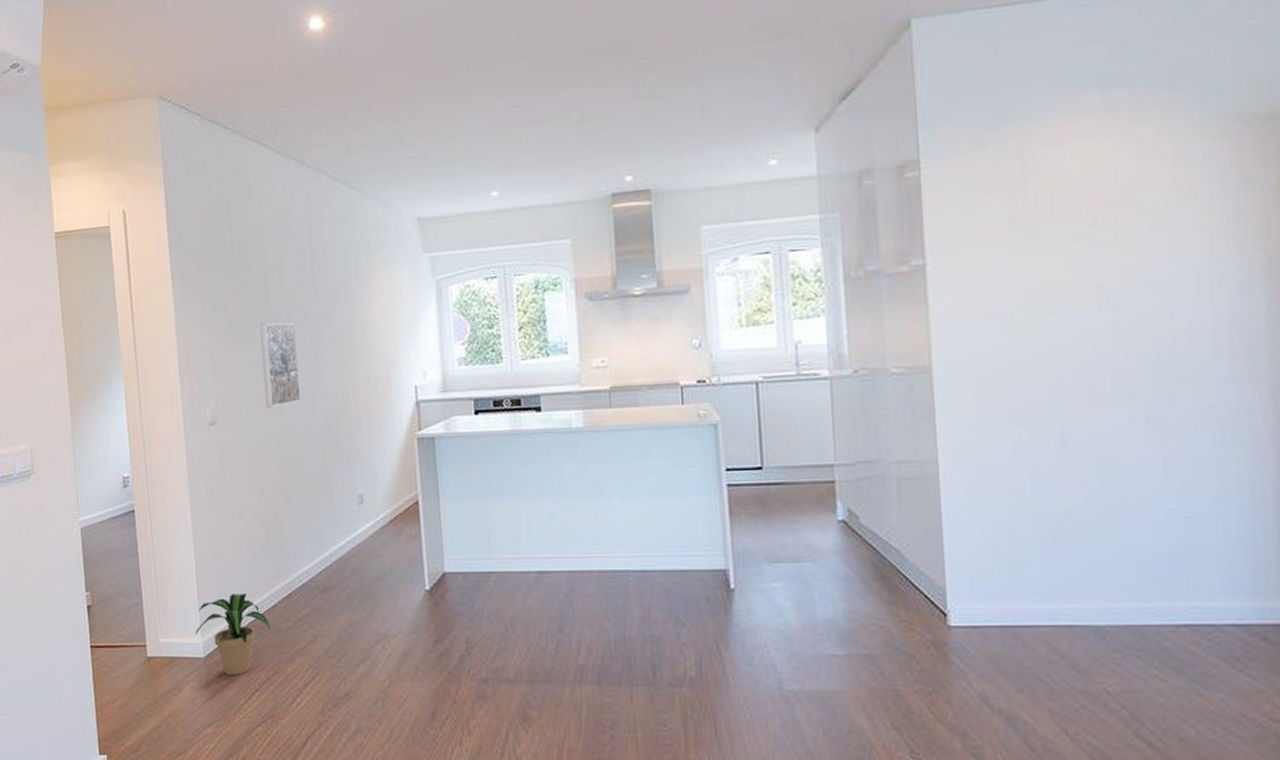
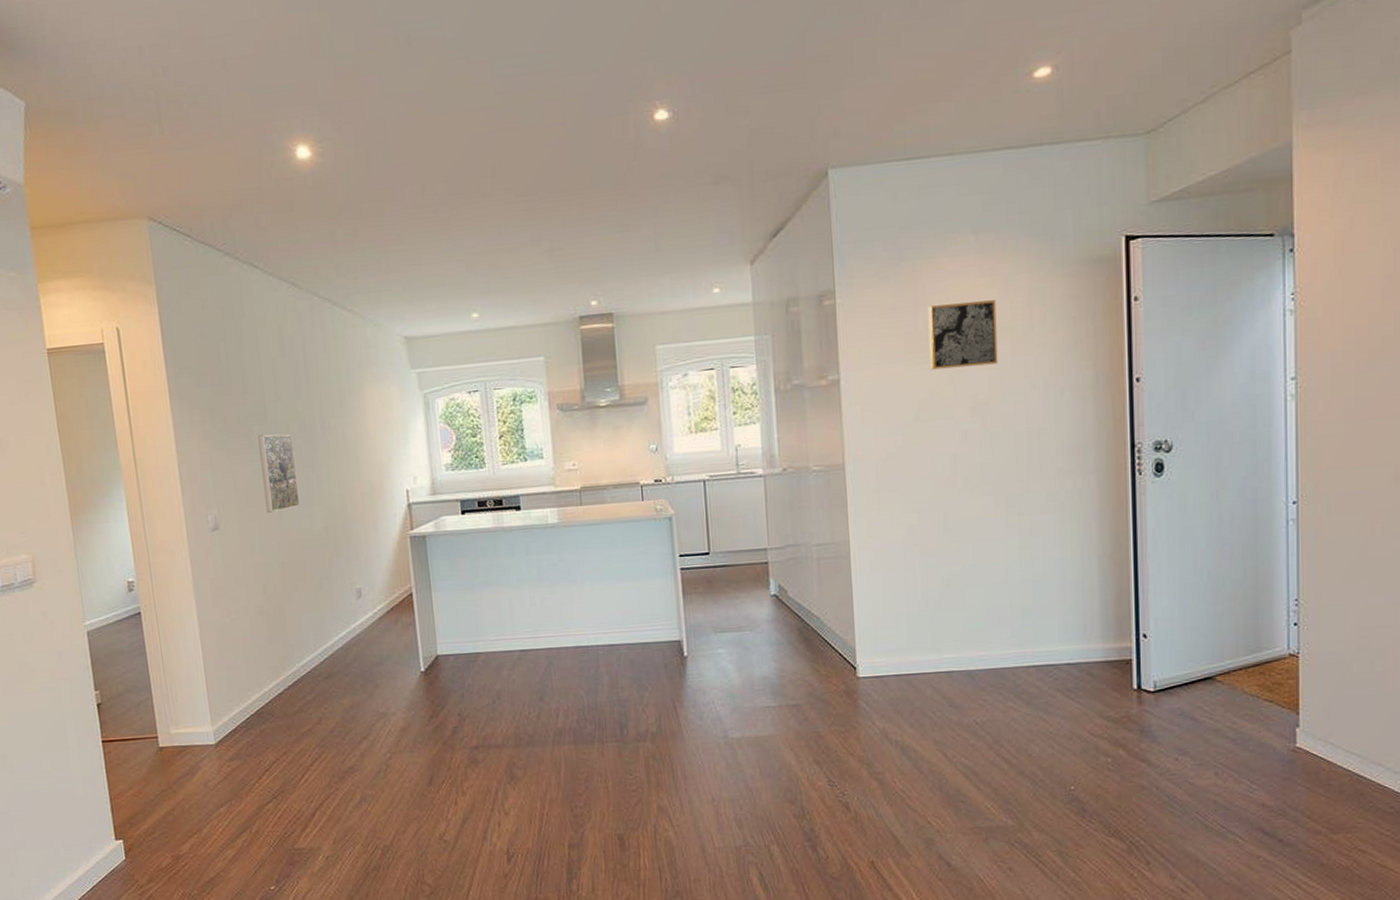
potted plant: present [194,592,272,675] -> none [205,683,279,758]
wall art: none [1038,168,1133,254] -> present [927,300,998,370]

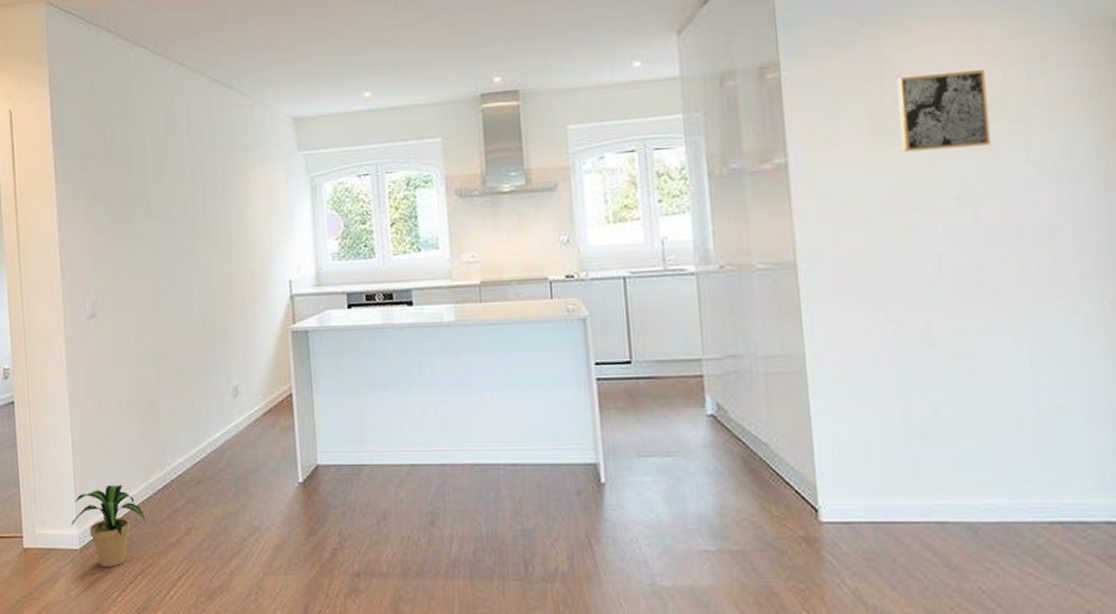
potted plant: none [205,683,279,758] -> present [70,484,146,567]
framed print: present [258,434,299,513] -> none [139,218,178,301]

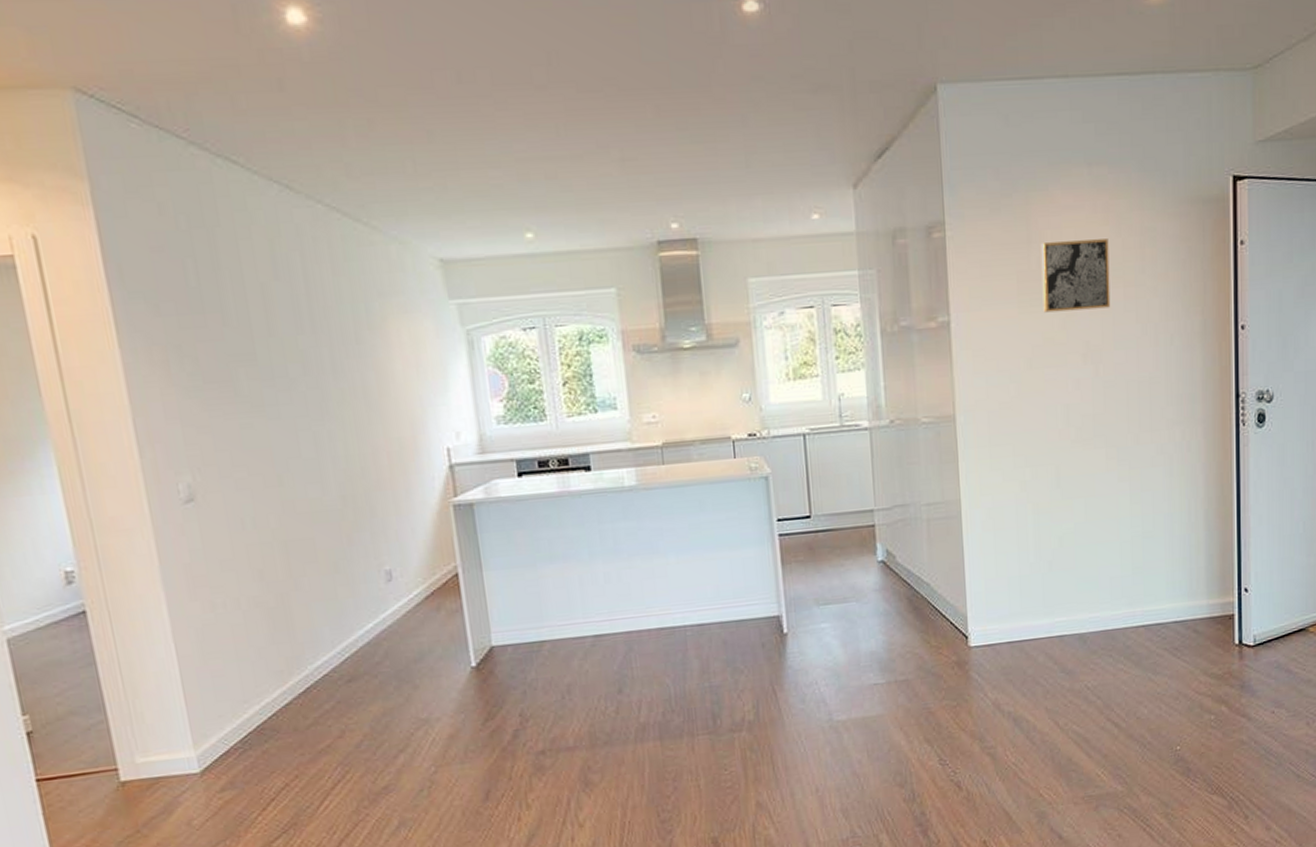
potted plant: present [70,484,146,567] -> none [184,693,287,788]

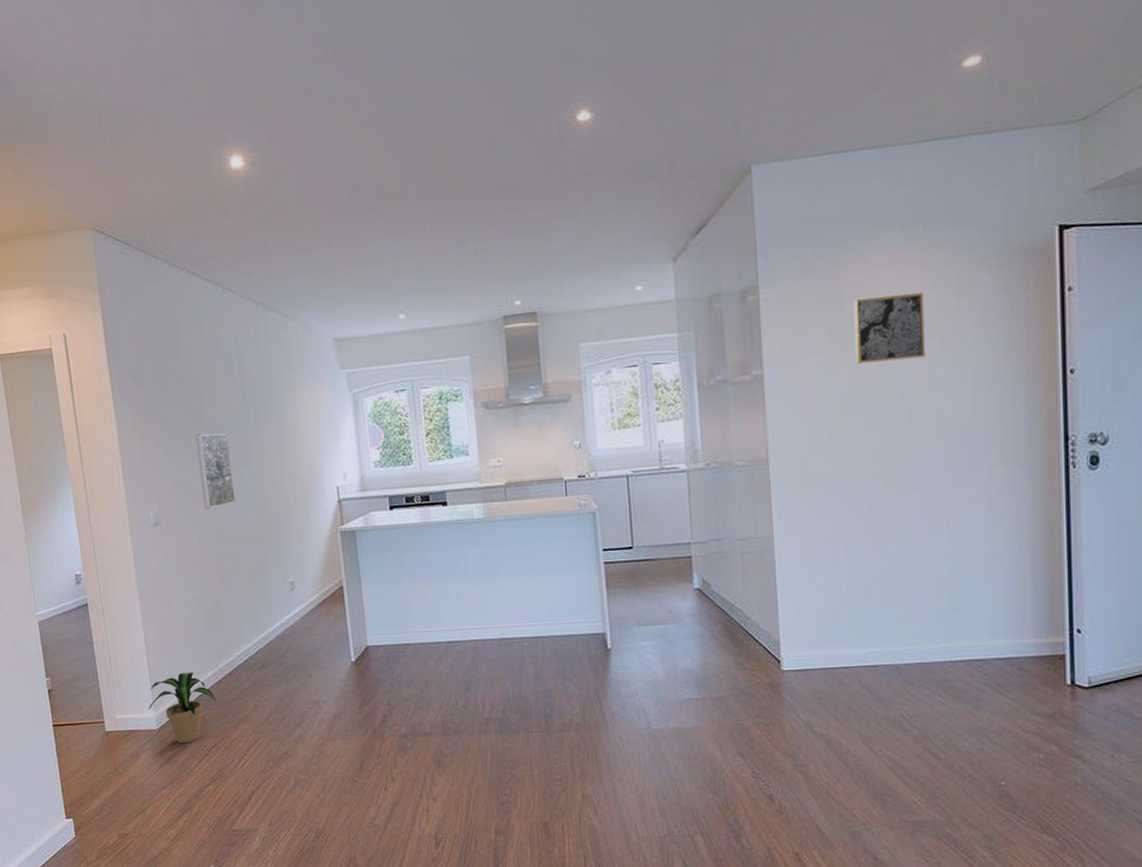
potted plant: none [184,693,287,788] -> present [148,671,217,743]
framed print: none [245,379,306,479] -> present [195,433,235,509]

